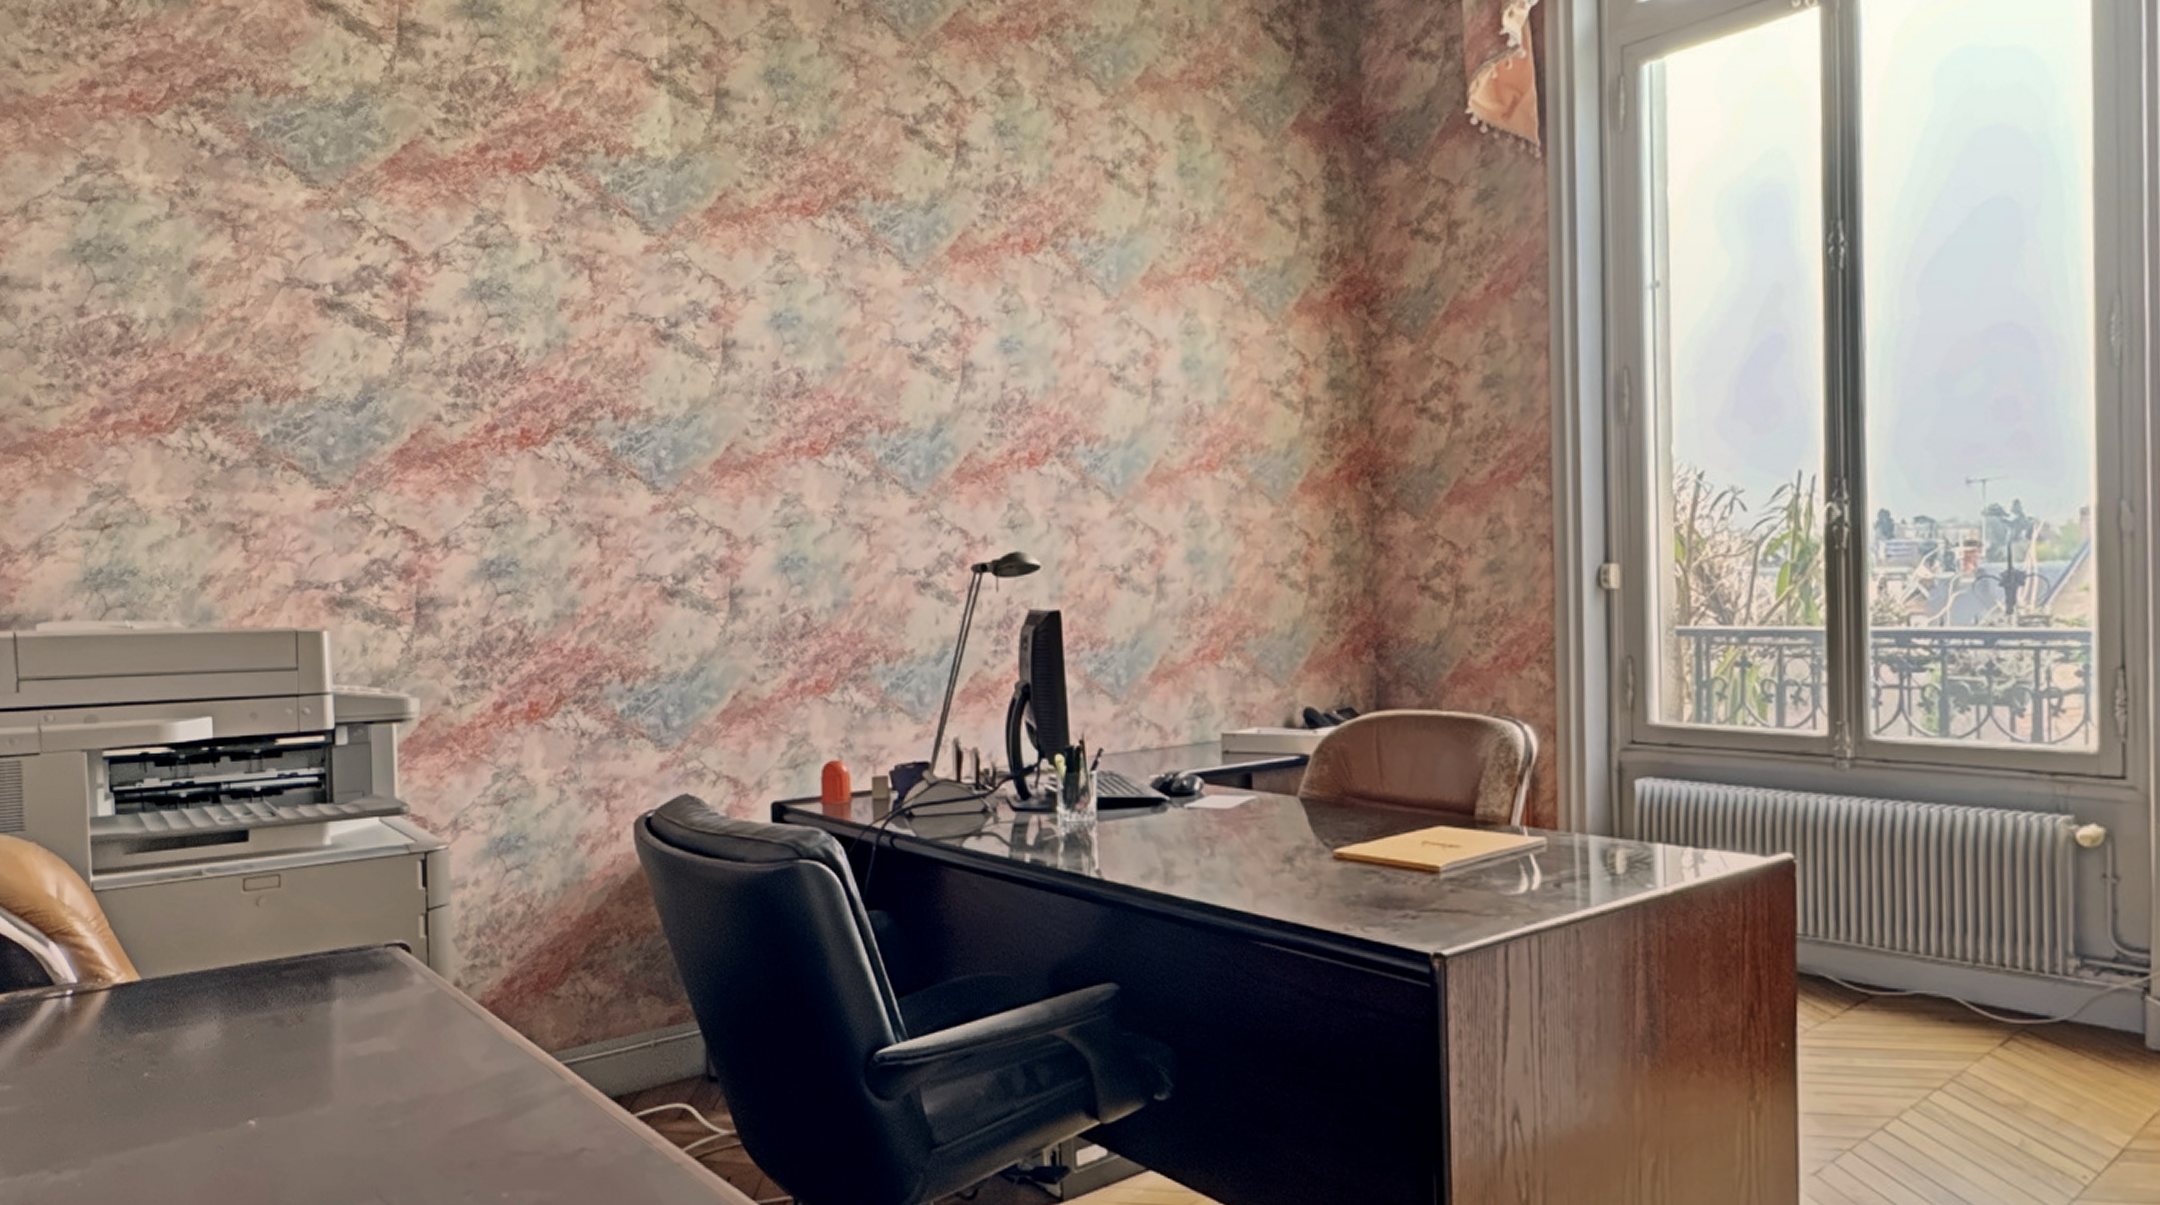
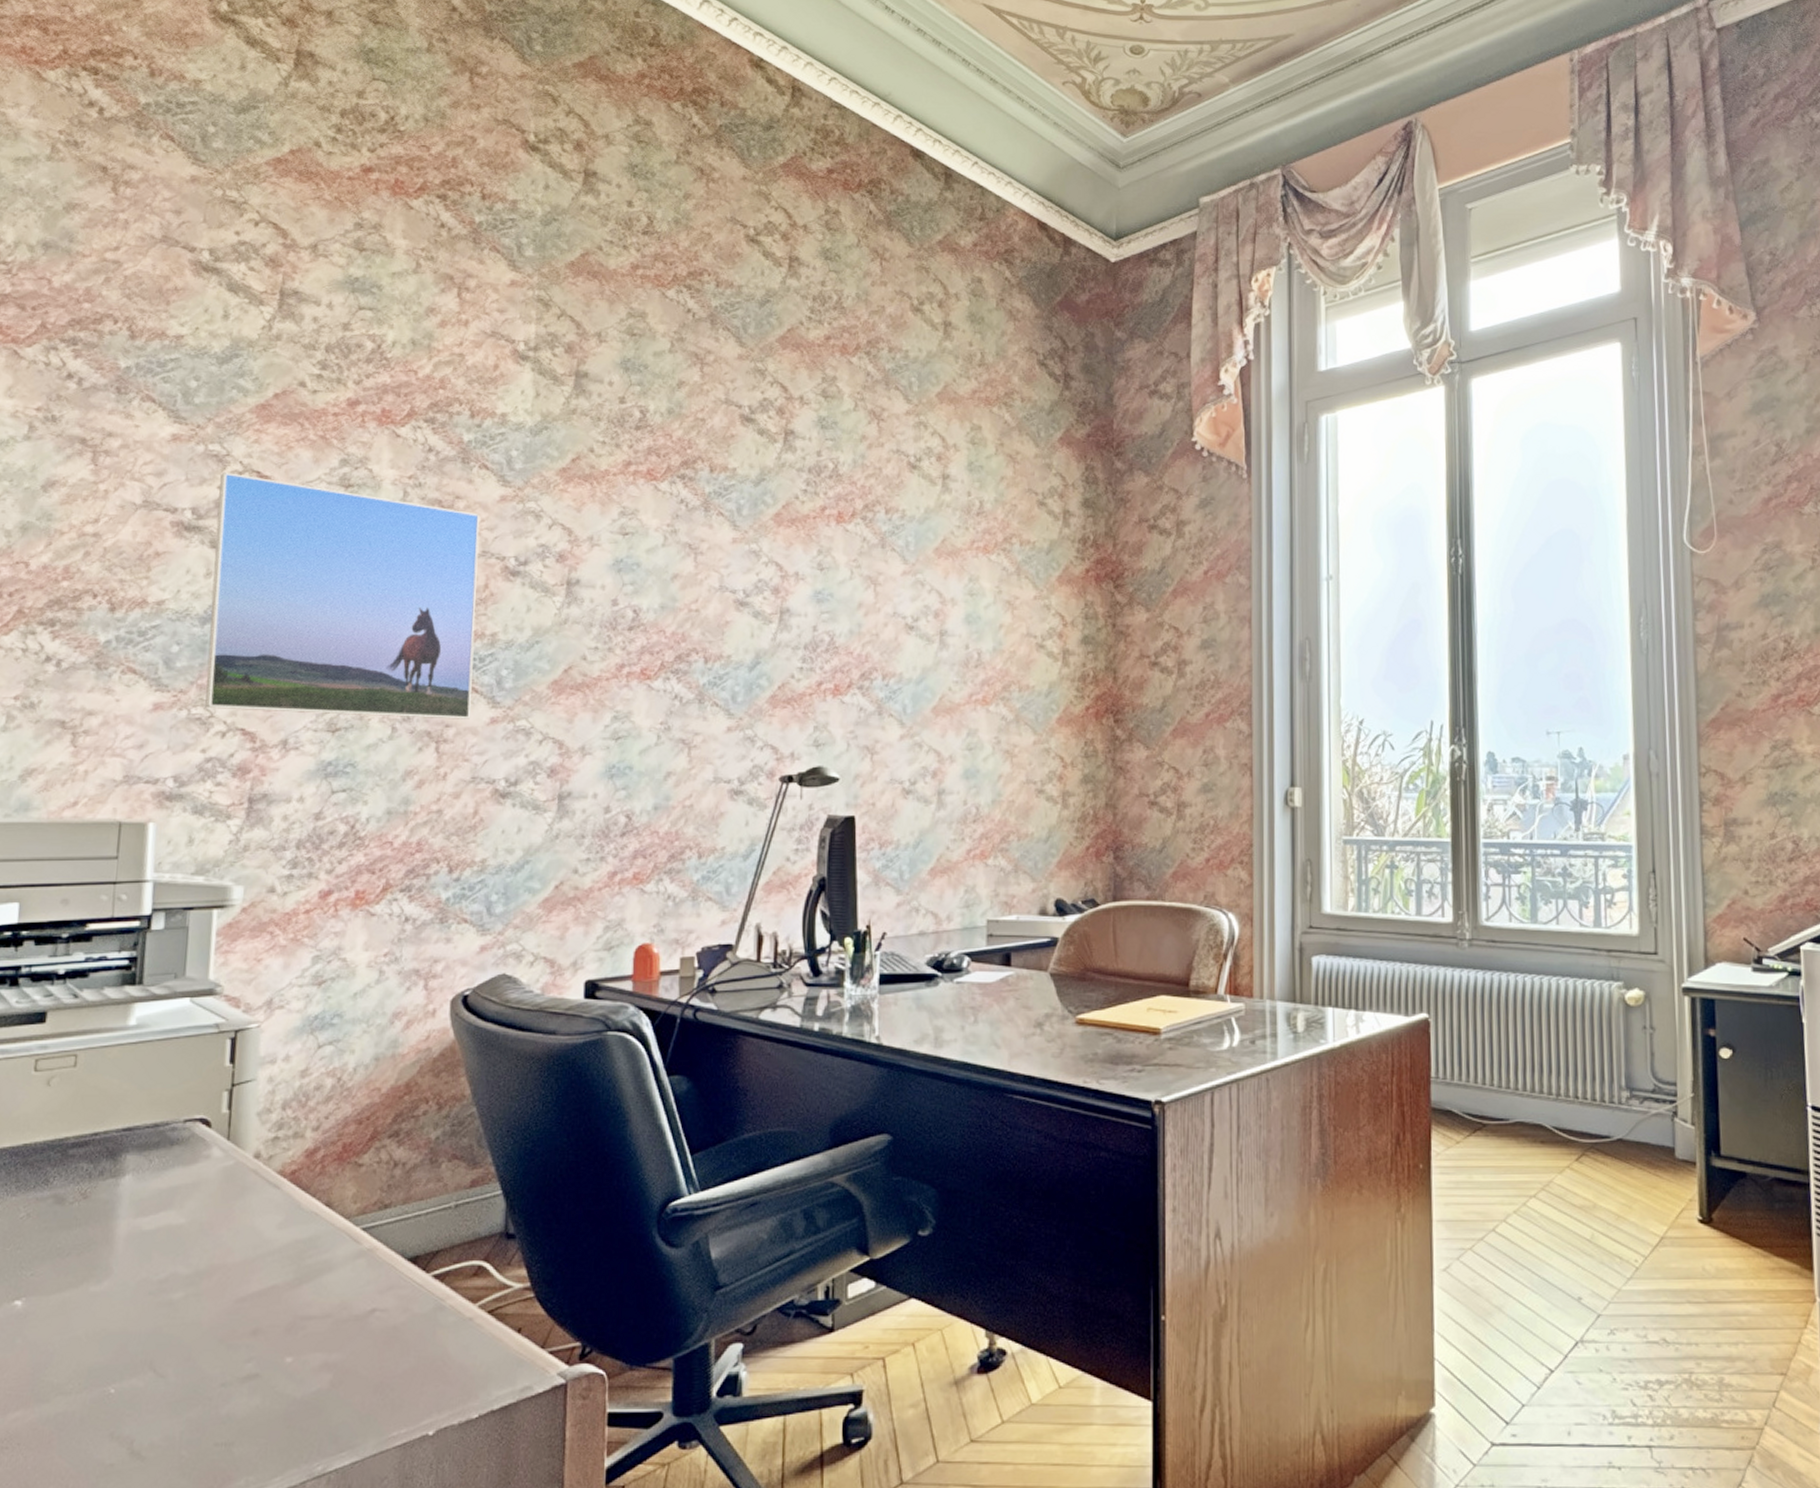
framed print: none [357,239,632,509] -> present [205,472,480,719]

